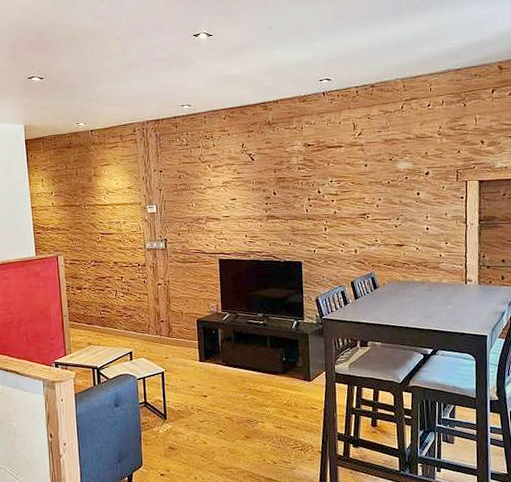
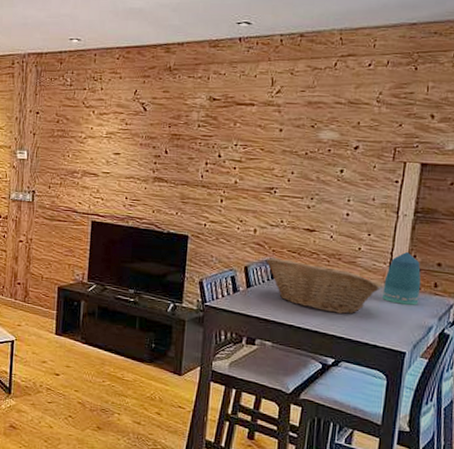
fruit basket: none [367,271,461,311] -> present [265,258,381,314]
vase: none [463,253,492,297] -> present [383,251,422,305]

